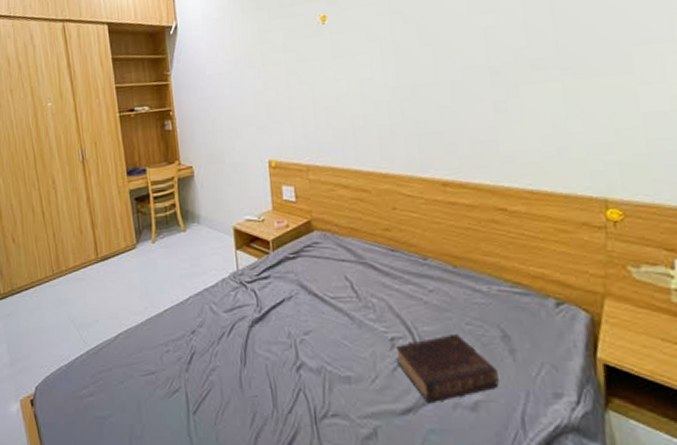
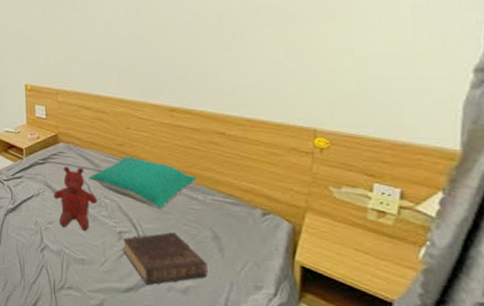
teddy bear: none [308,259,363,340] -> present [53,166,98,230]
pillow: none [351,243,479,307] -> present [88,156,197,210]

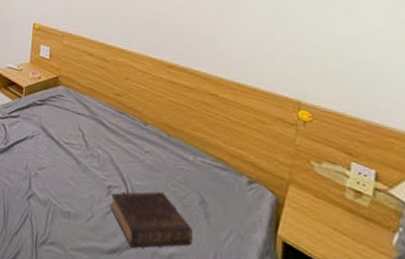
teddy bear: present [53,166,98,230] -> none [47,110,91,181]
pillow: present [88,156,197,210] -> none [84,107,188,167]

